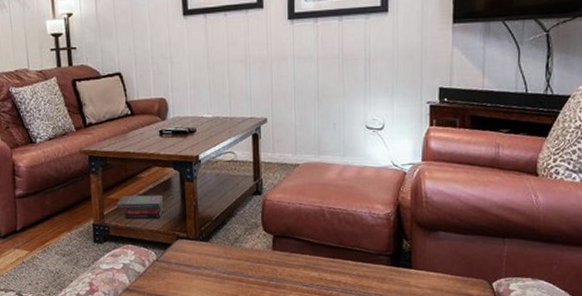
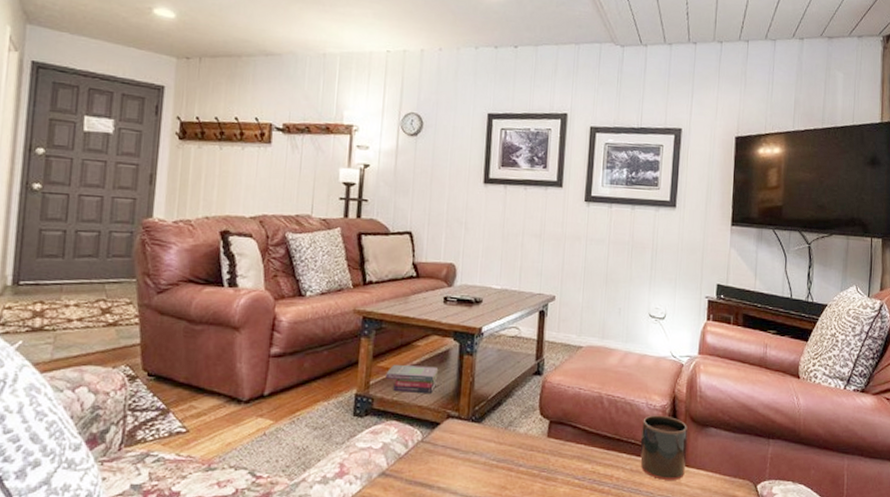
mug: none [365,223,415,283] -> present [640,415,688,480]

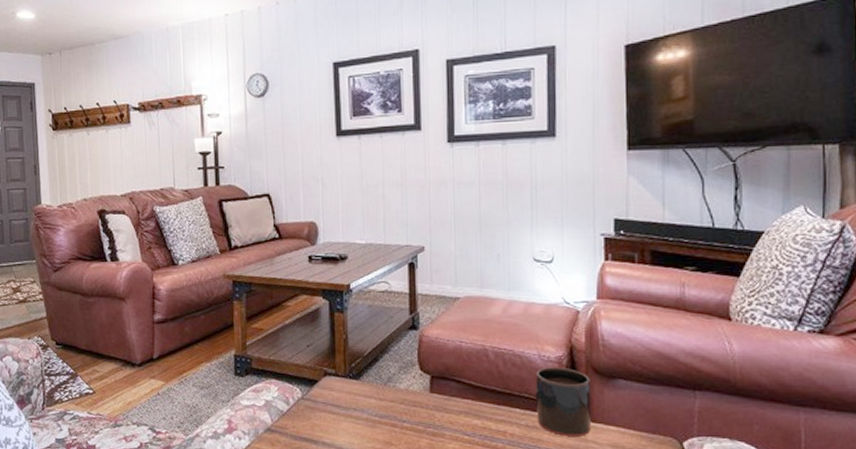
books: present [385,365,439,393] -> none [260,325,311,352]

